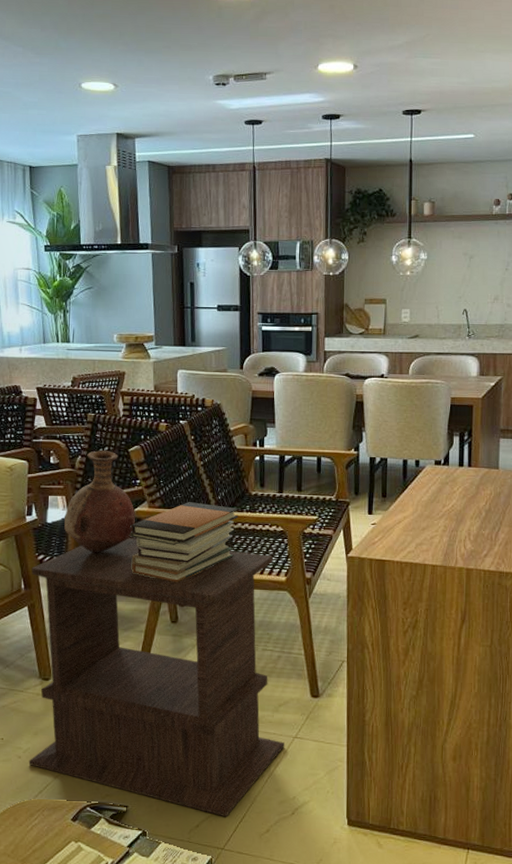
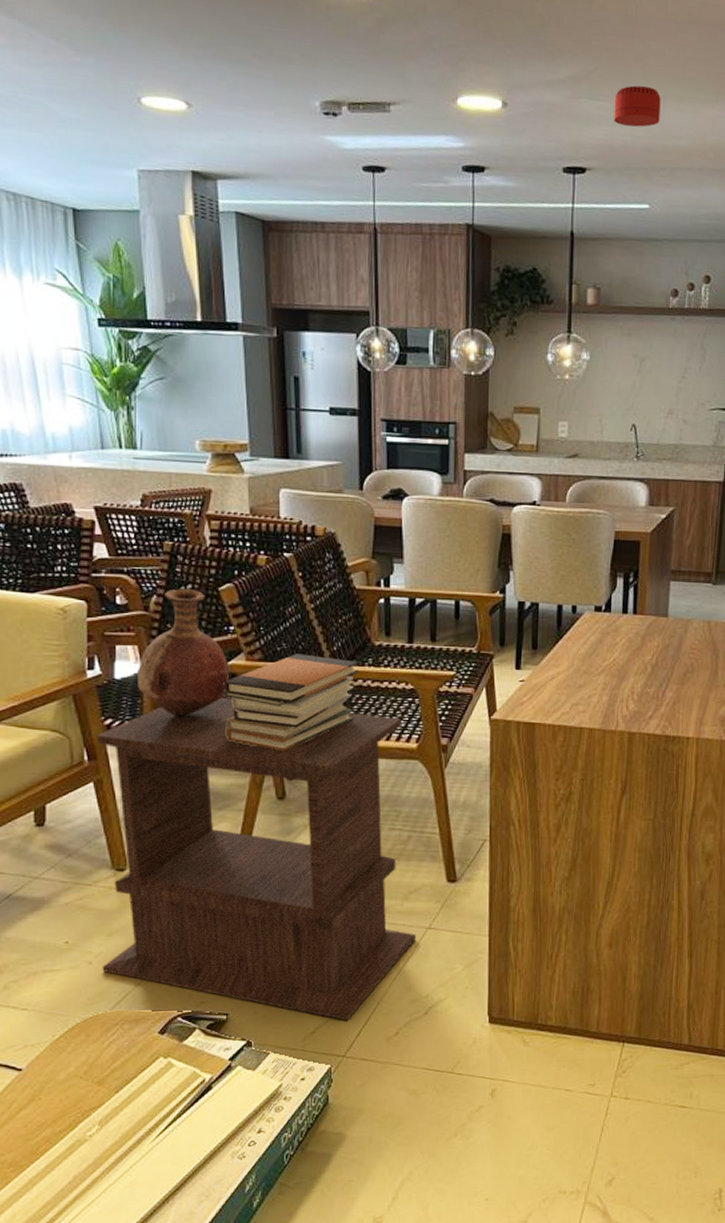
smoke detector: none [443,44,481,76] -> present [614,85,661,127]

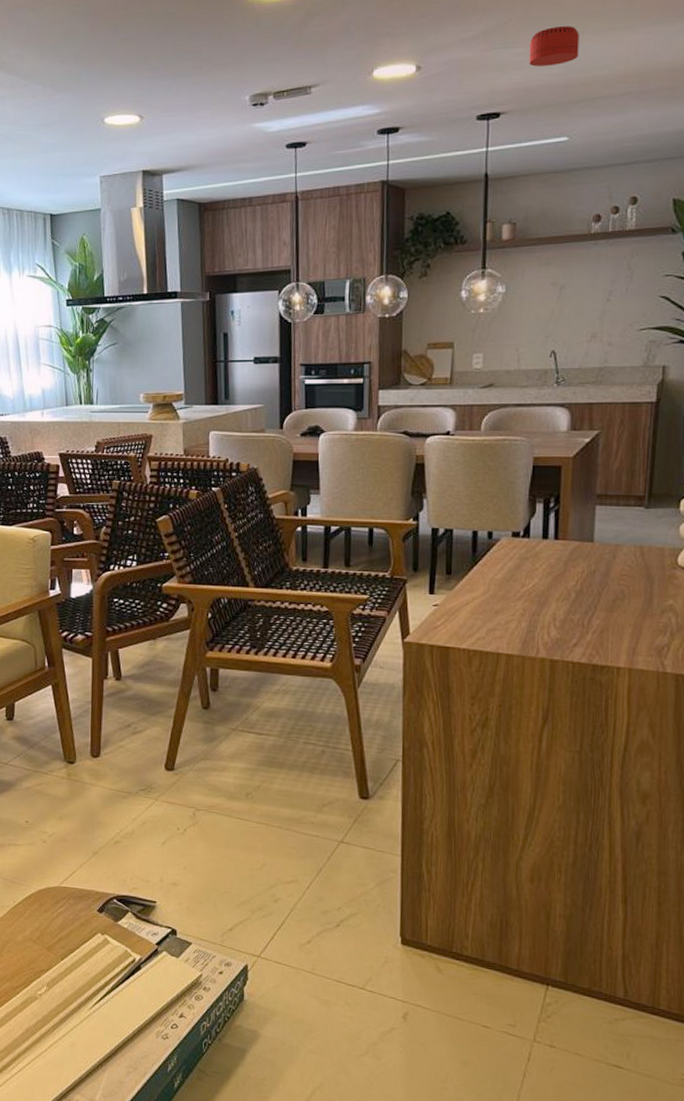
side table: present [96,698,416,1021] -> none [53,616,328,923]
vase: present [138,589,229,716] -> none [89,521,163,631]
book stack: present [223,654,359,751] -> none [158,577,278,665]

